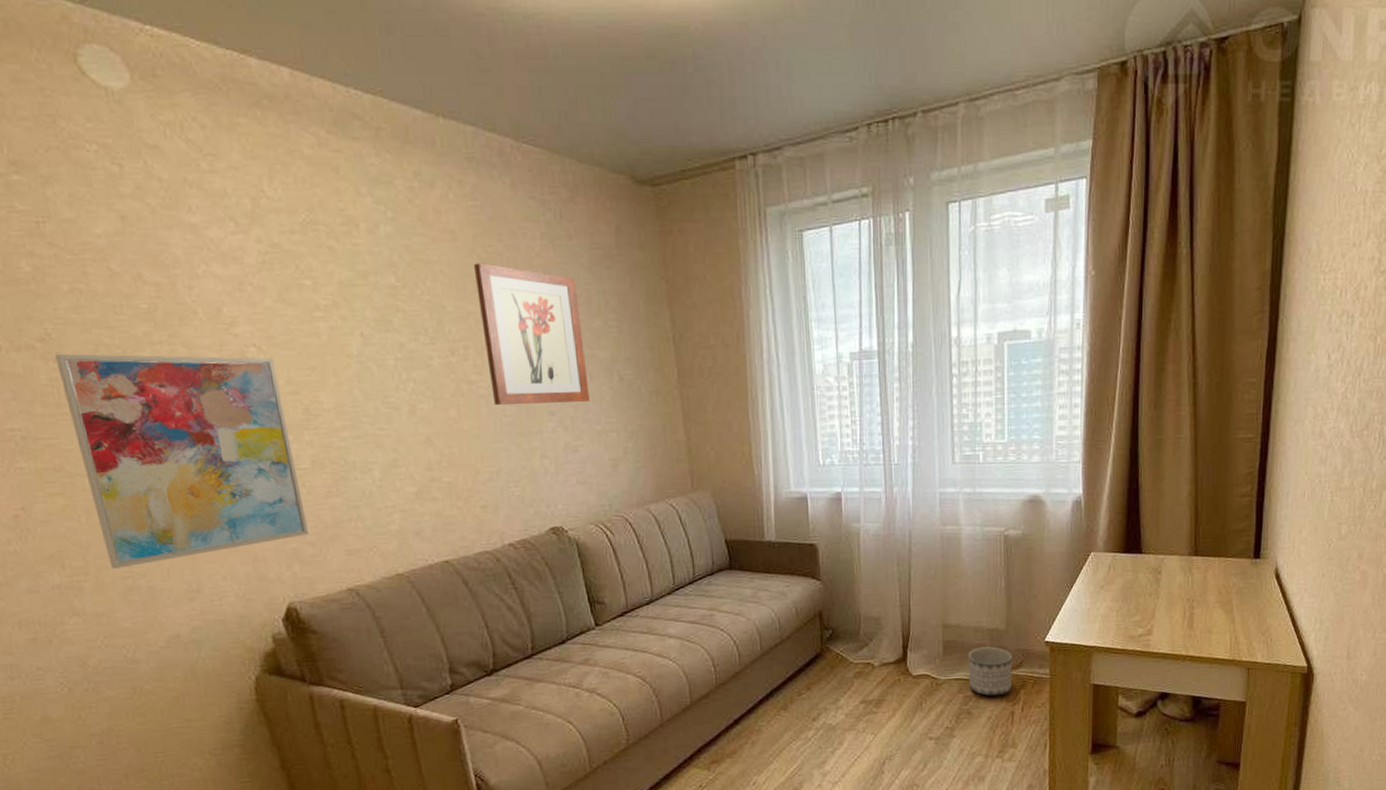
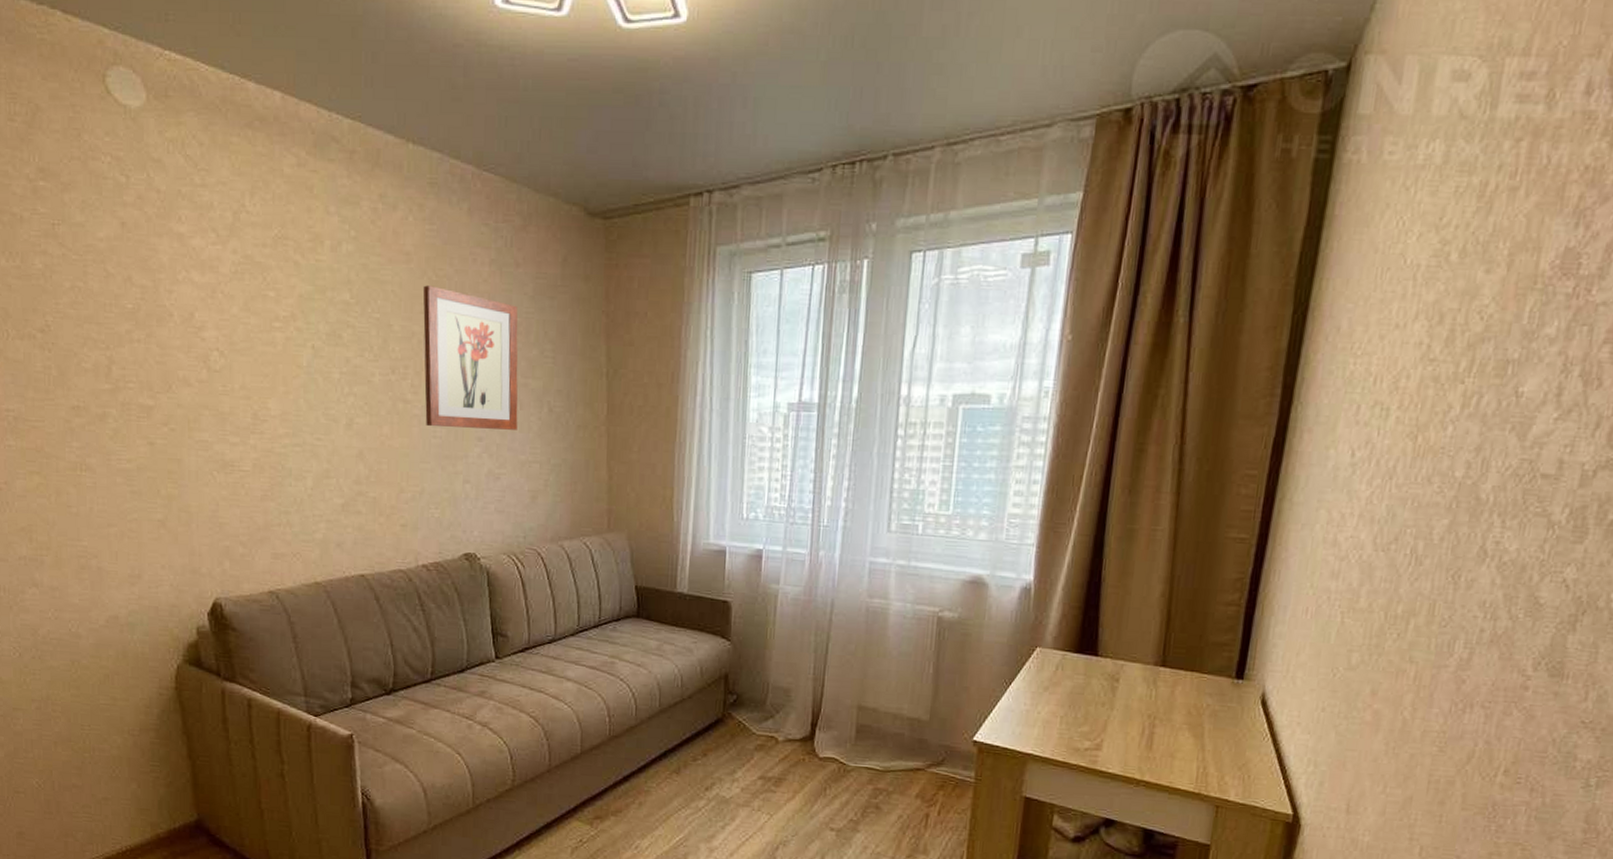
wall art: present [55,353,309,569] -> none [51,344,242,547]
planter: present [968,646,1013,696] -> none [881,736,934,794]

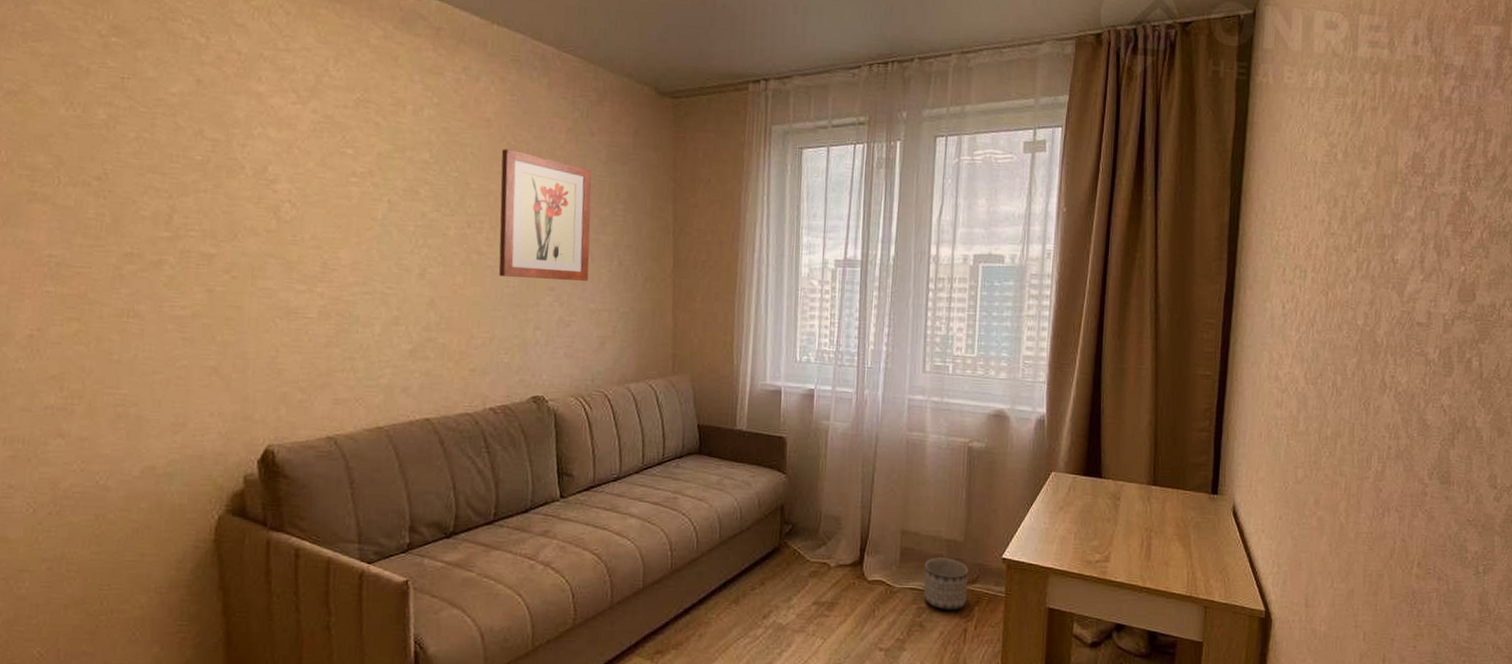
planter: none [881,736,934,794] -> present [923,557,969,611]

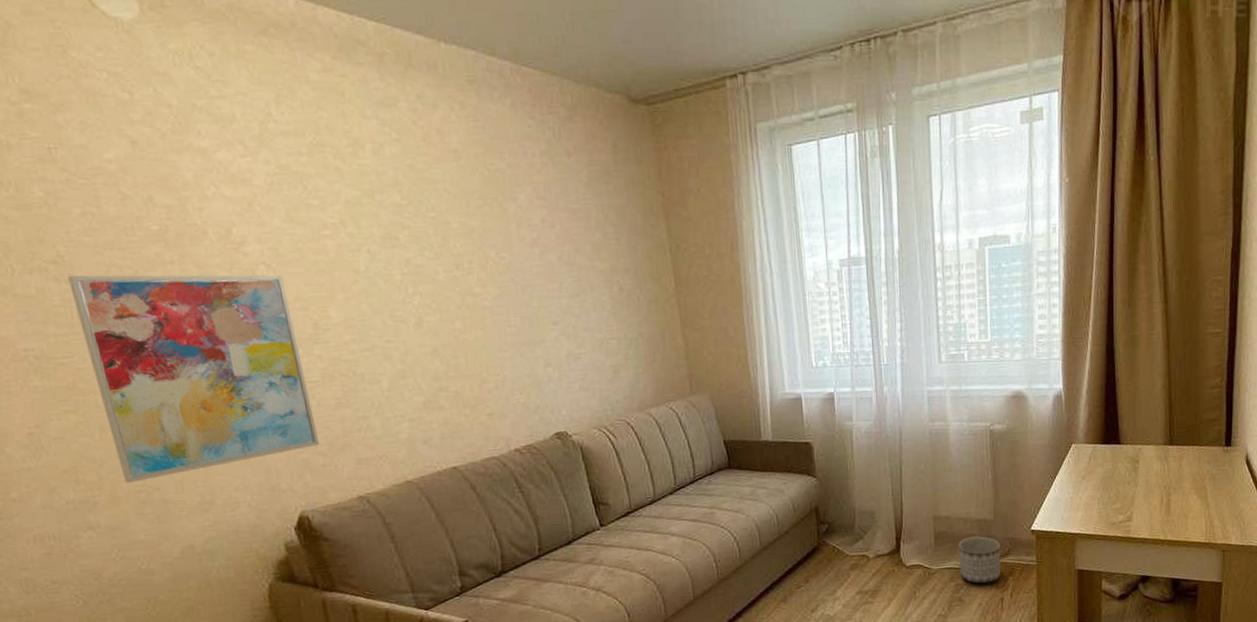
wall art: none [106,192,304,395] -> present [68,275,320,483]
wall art: present [498,149,592,281] -> none [476,180,591,317]

